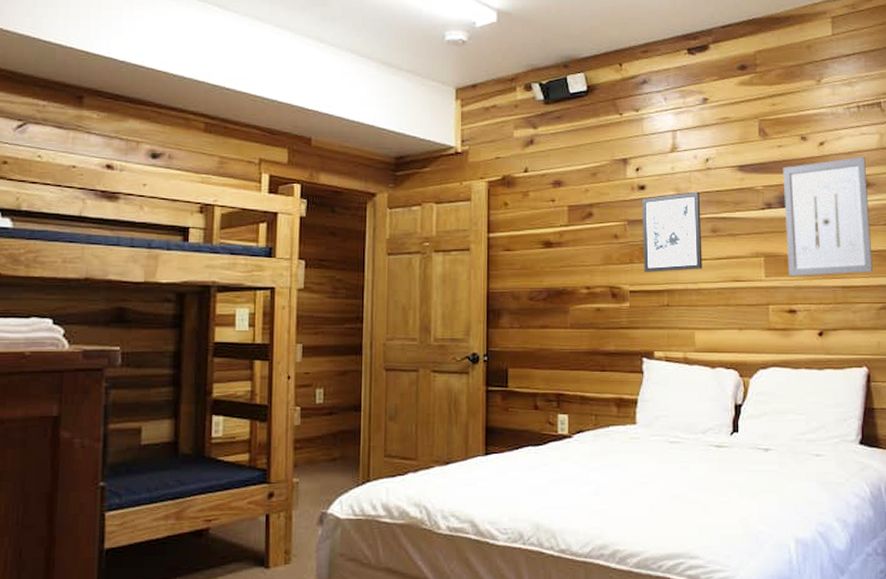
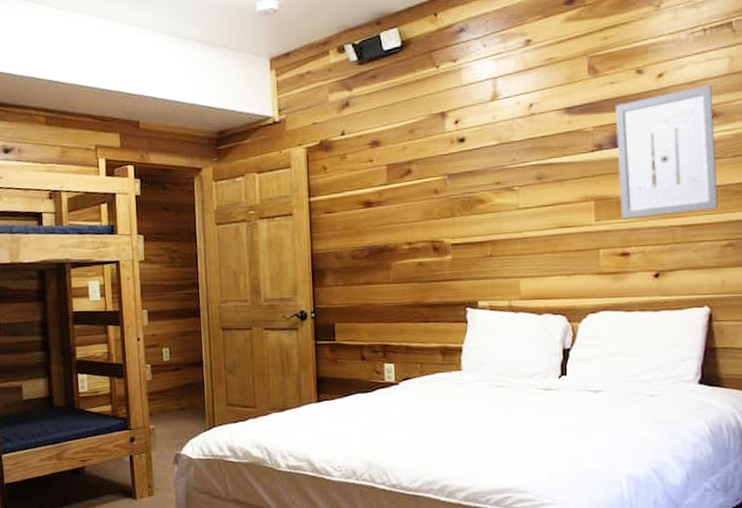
wall art: present [641,191,702,272] -> none [461,139,527,225]

